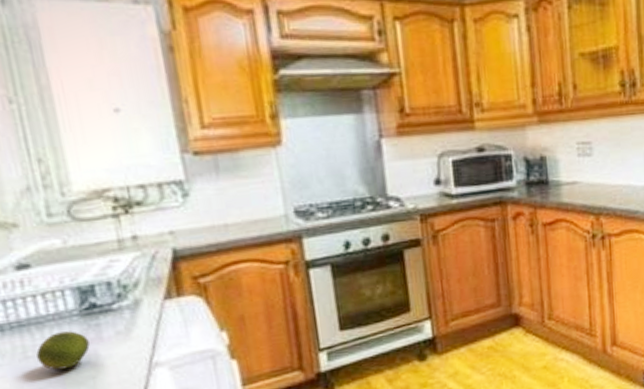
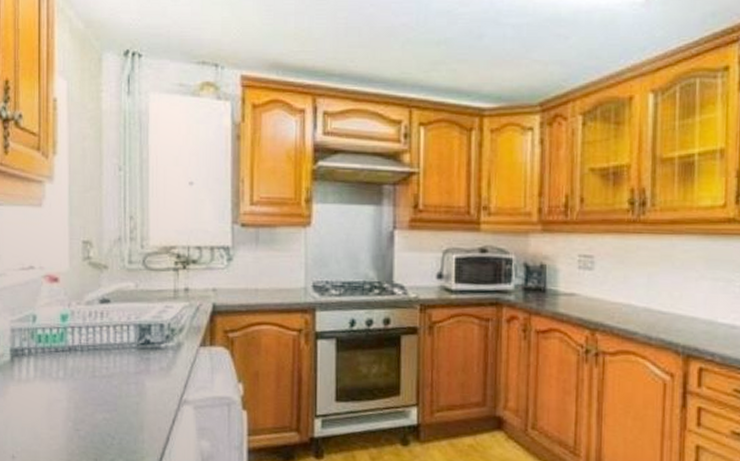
fruit: present [36,331,90,371] -> none [102,360,139,392]

